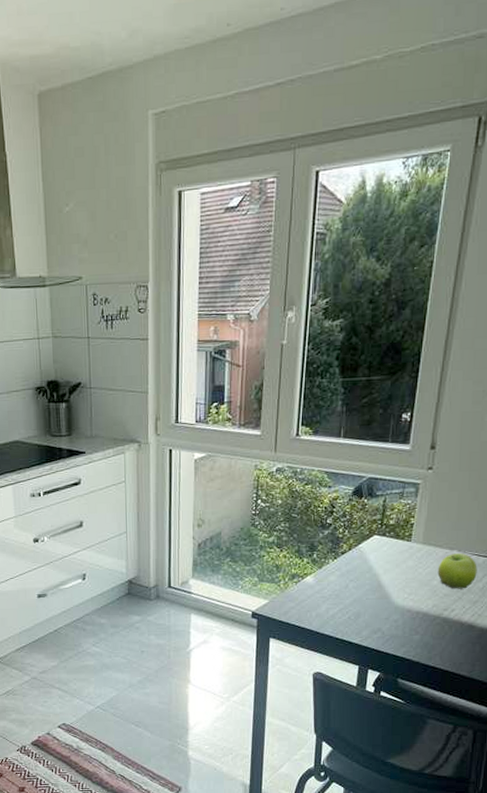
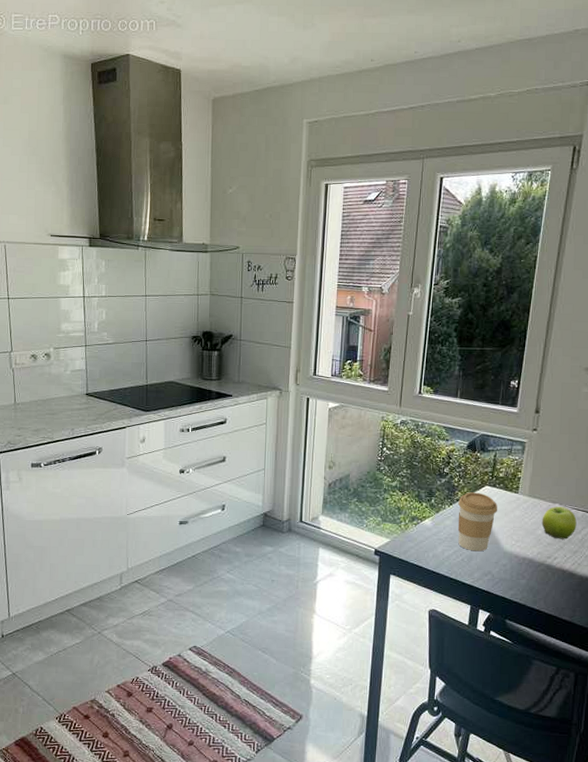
coffee cup: none [343,543,387,608] -> present [457,492,497,552]

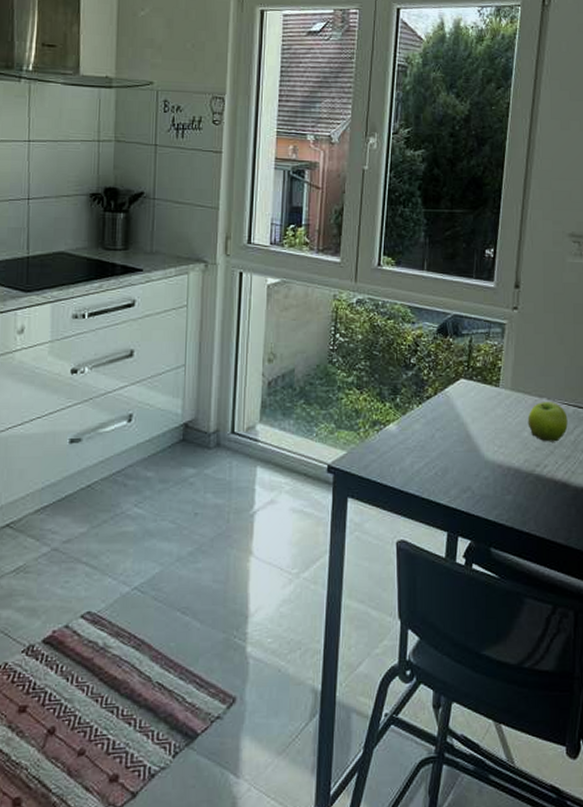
coffee cup: present [457,492,497,552] -> none [429,387,475,462]

